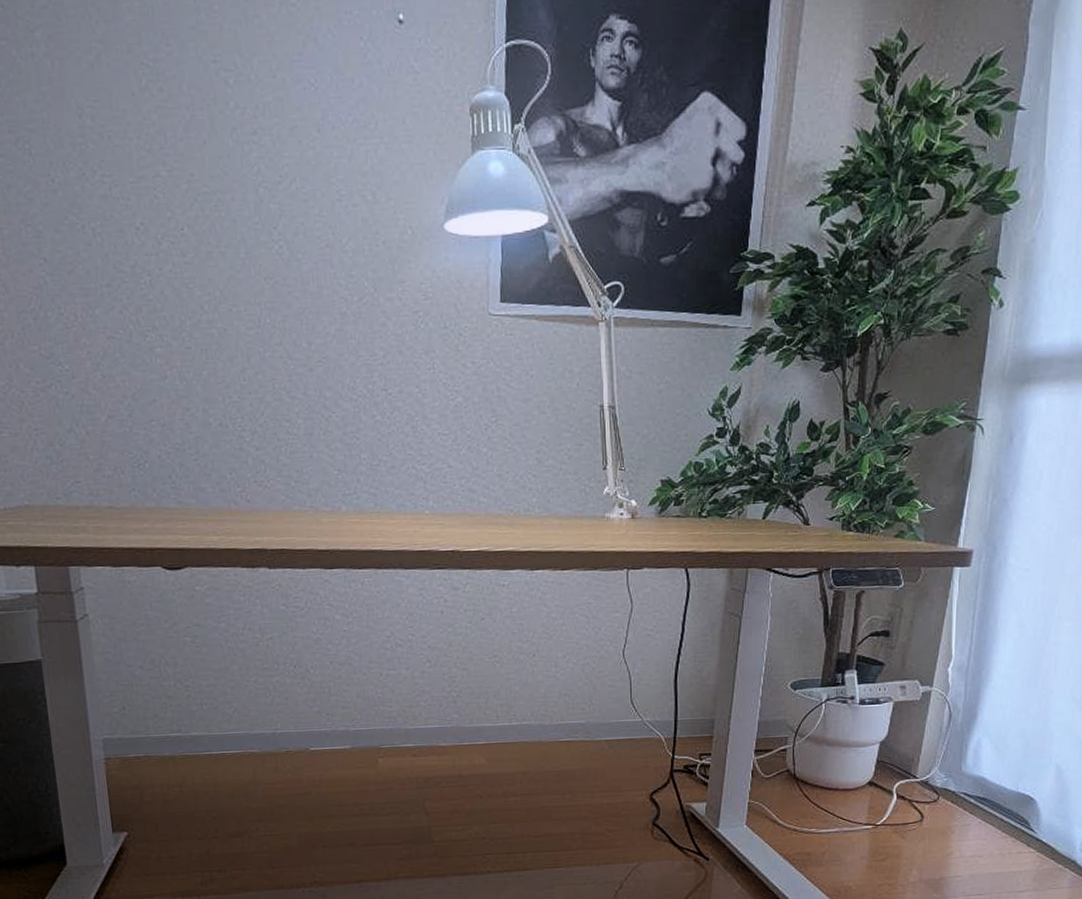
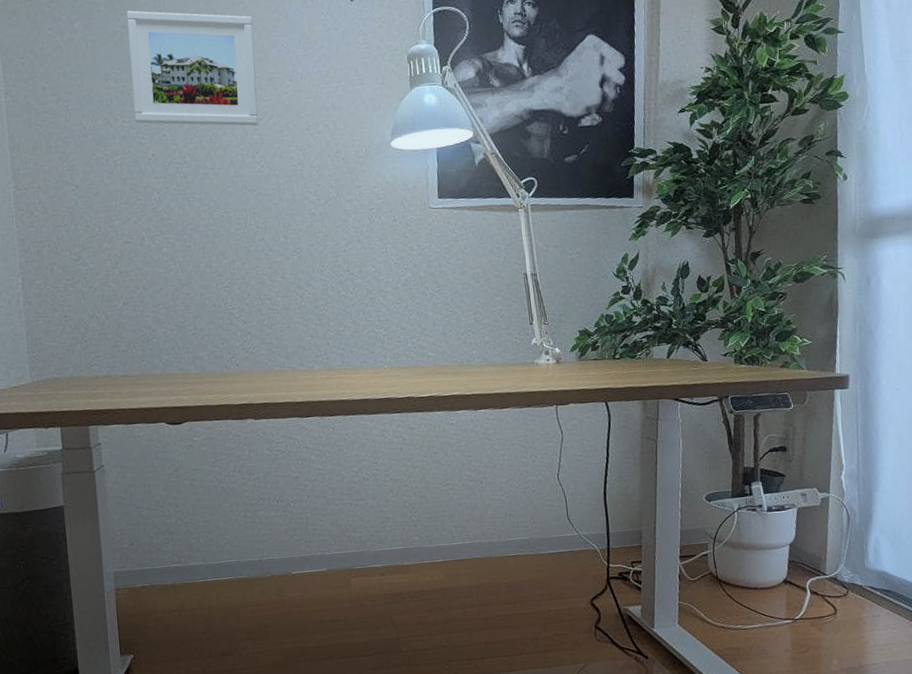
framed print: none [104,18,277,192] -> present [126,10,258,126]

